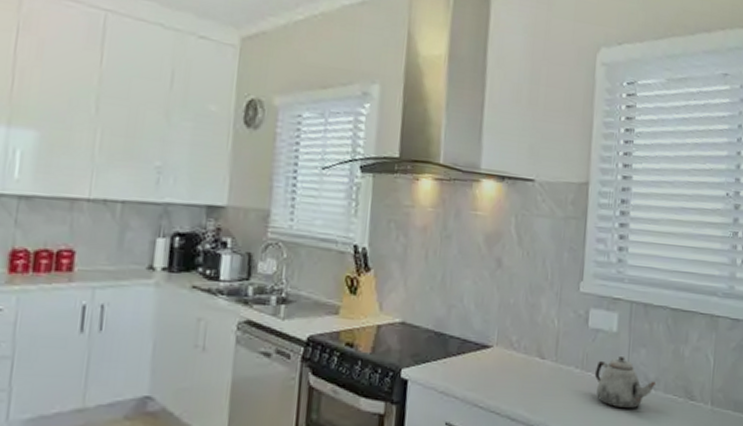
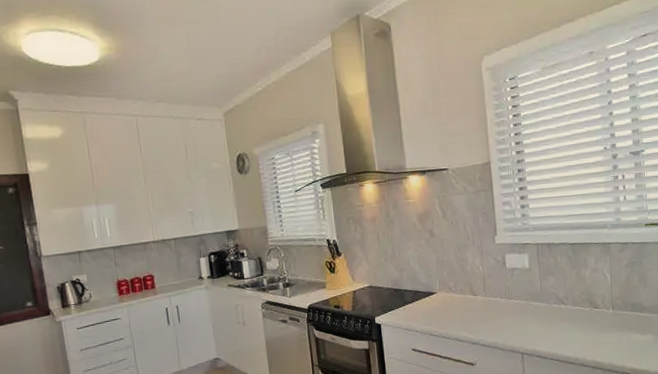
teapot: present [594,357,656,409] -> none [516,285,566,322]

